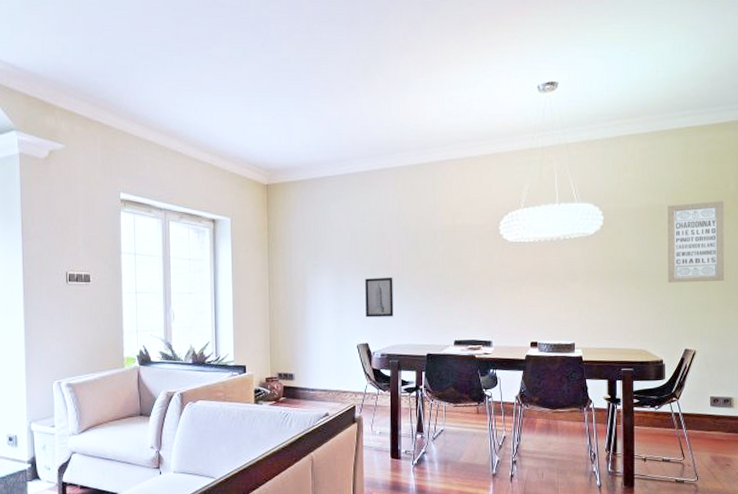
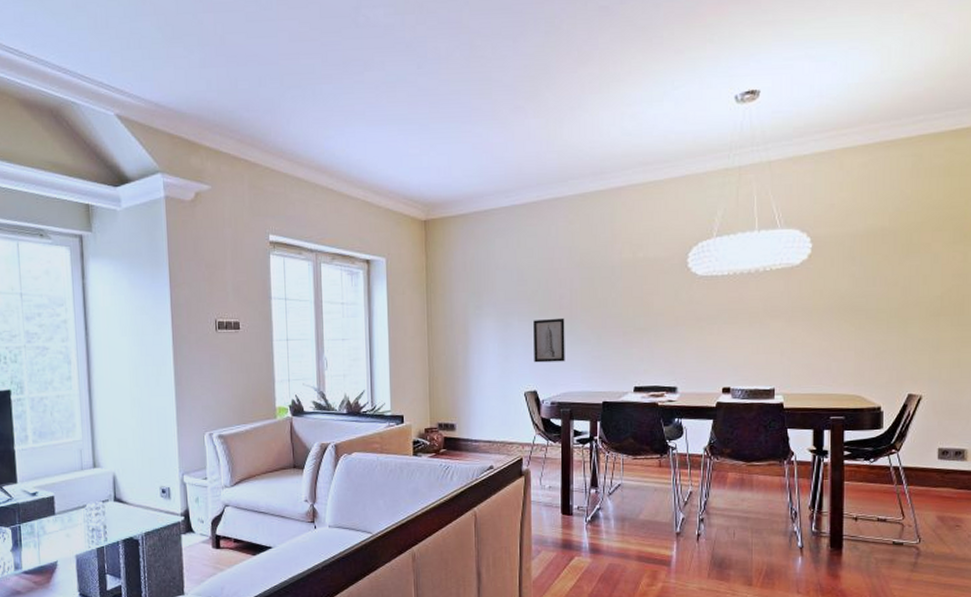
wall art: present [667,201,725,283] -> none [889,221,963,318]

